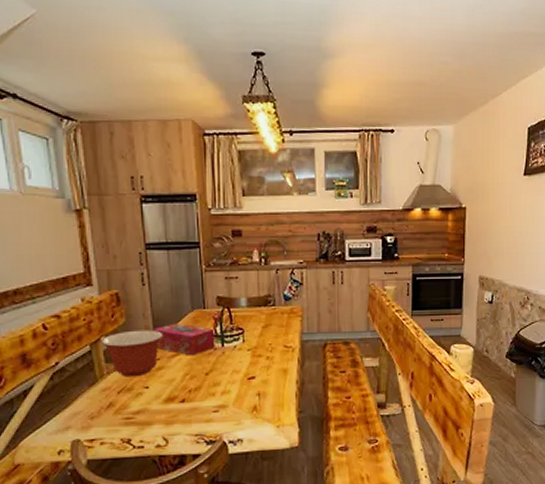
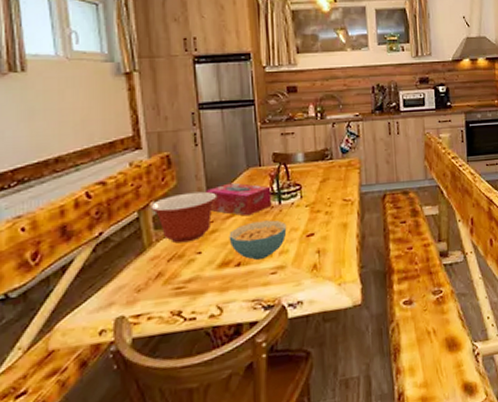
cereal bowl: none [174,361,229,398] -> present [229,220,287,260]

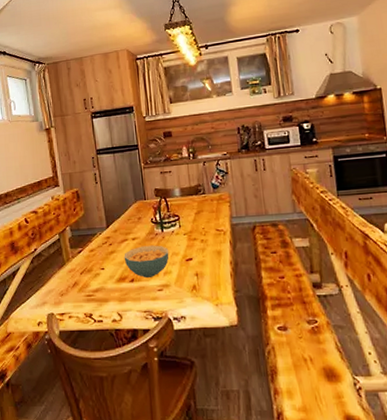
mixing bowl: present [151,191,218,244] -> none [67,220,114,260]
tissue box: present [206,182,272,217] -> none [105,213,156,241]

